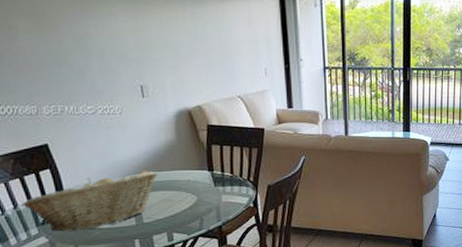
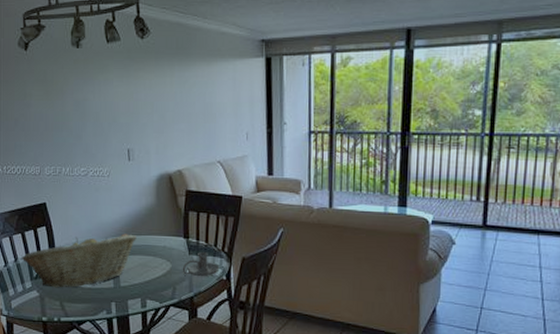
candle holder: none [208,182,246,207] -> present [182,251,220,277]

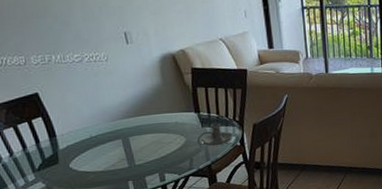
fruit basket: present [21,233,137,288] -> none [17,115,147,177]

